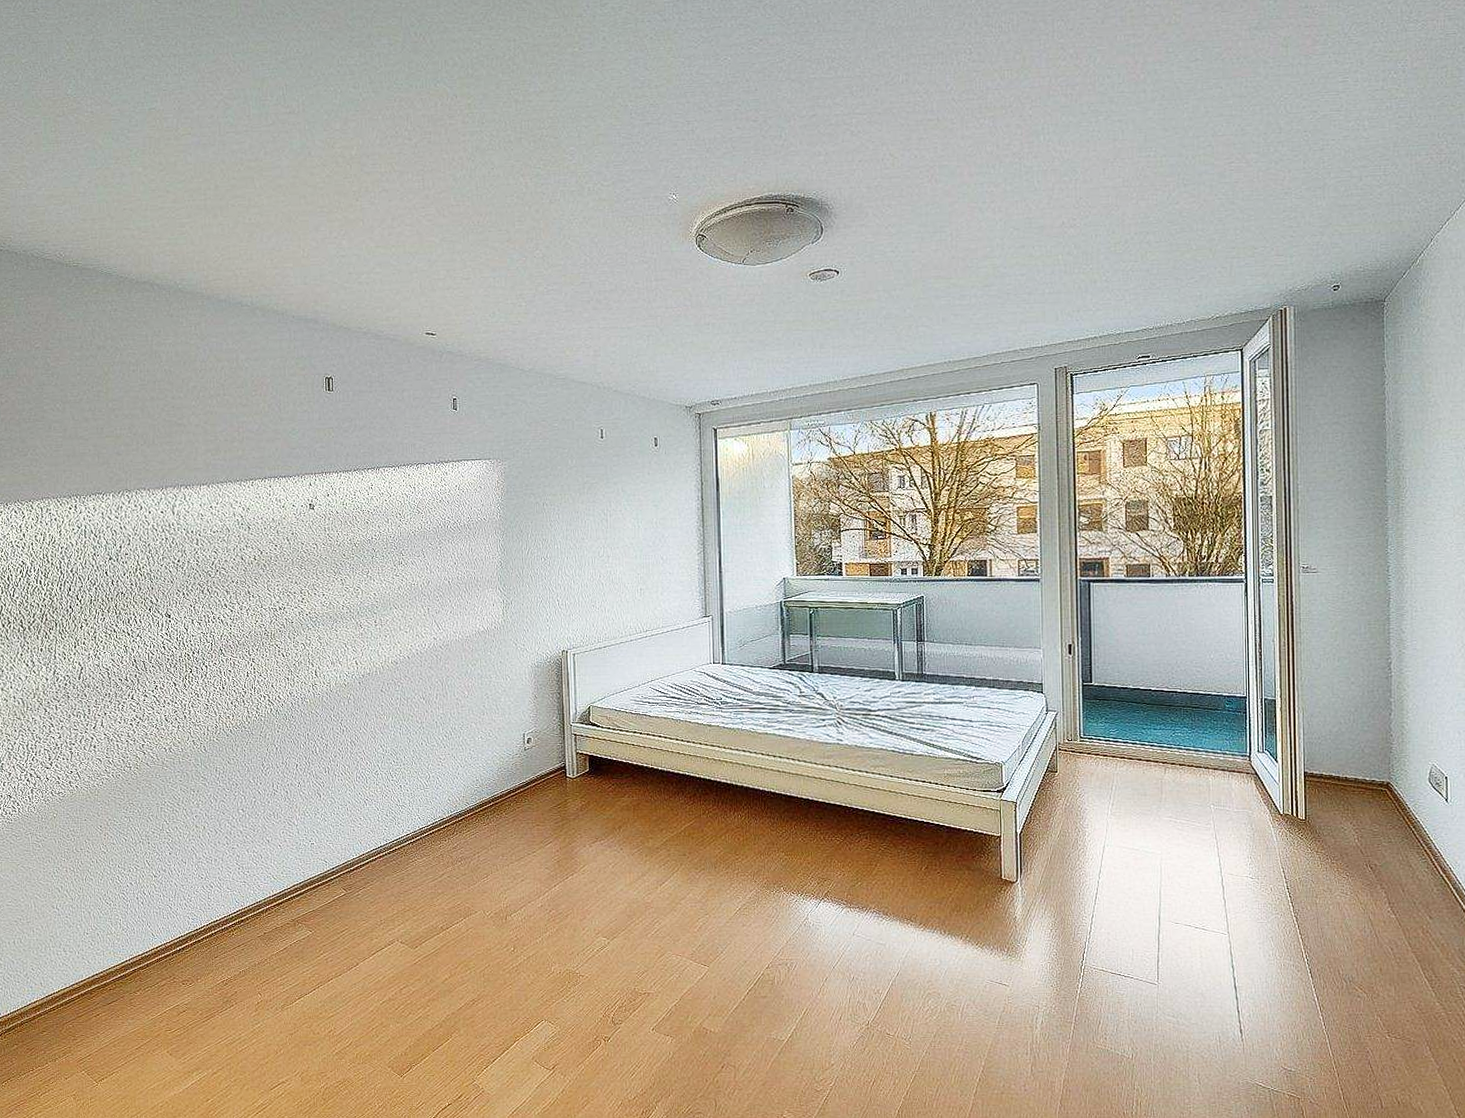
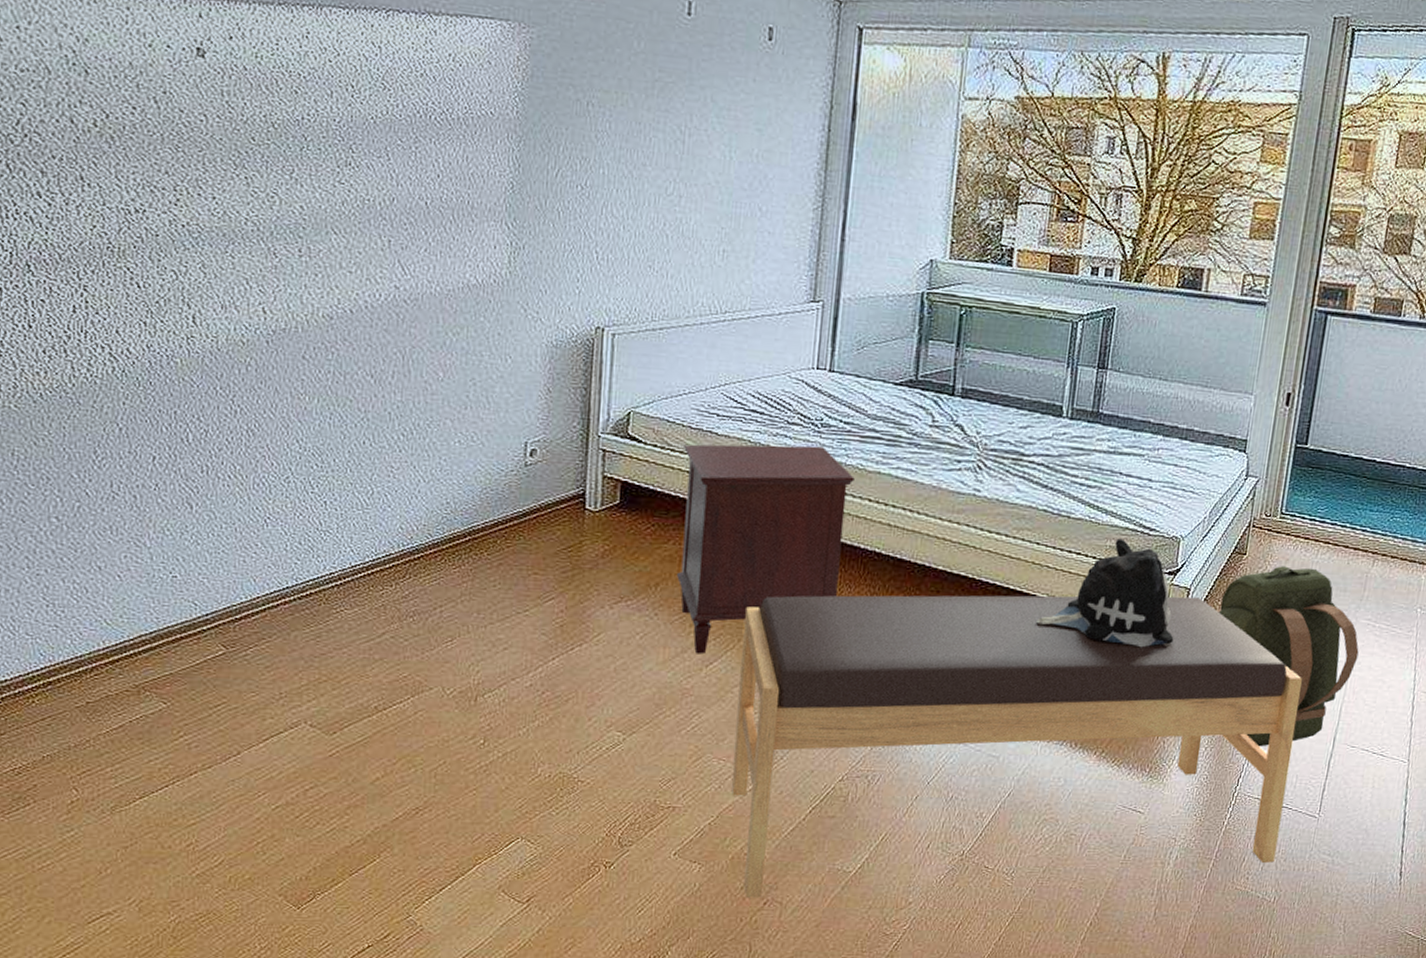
nightstand: none [628,718,749,877] -> present [677,444,855,654]
bench: none [684,809,1126,1063] -> present [731,595,1302,898]
plush toy: none [899,767,1010,852] -> present [1036,538,1174,648]
backpack: none [1042,778,1167,927] -> present [1218,566,1359,747]

